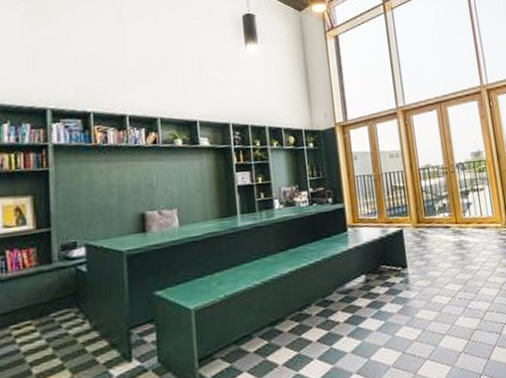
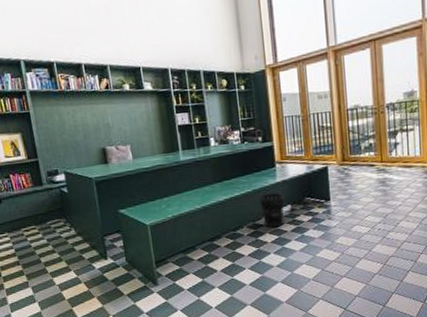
wastebasket: none [330,261,358,304] -> present [259,193,285,228]

